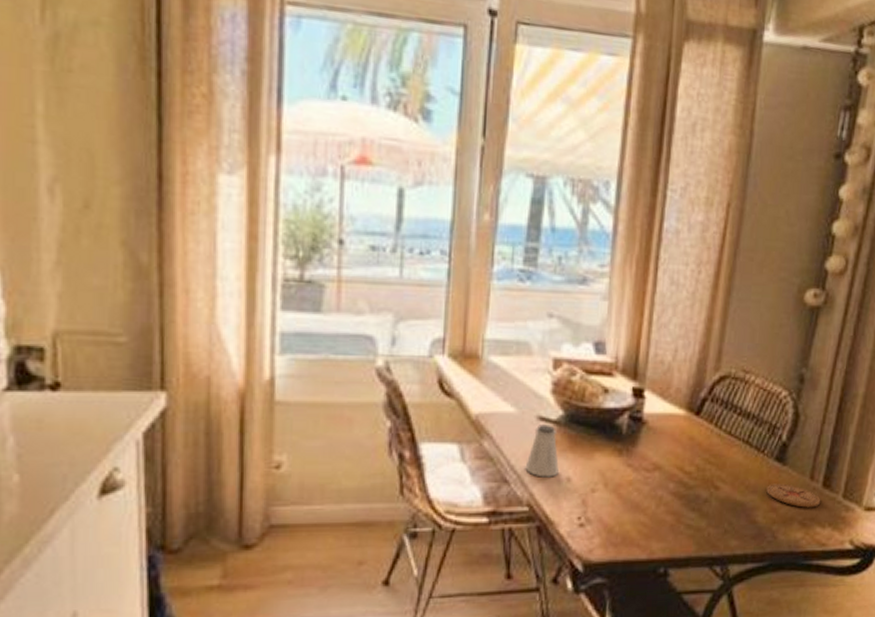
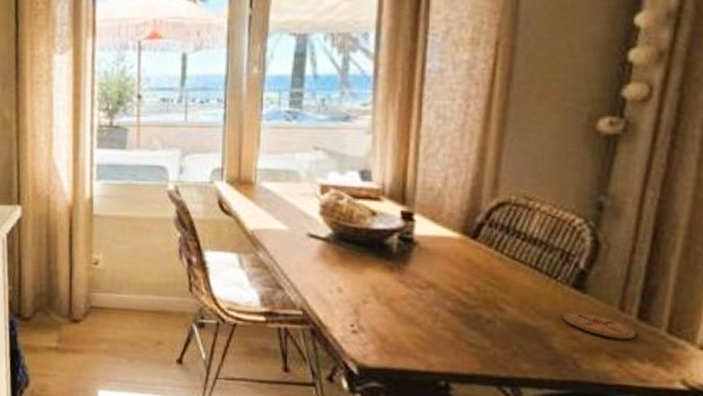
saltshaker: present [525,425,559,477] -> none [298,241,330,287]

